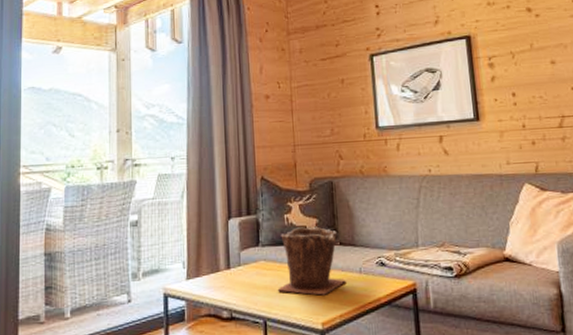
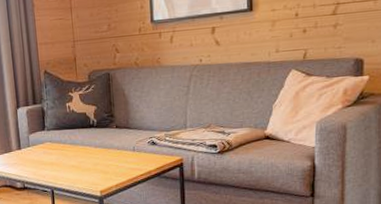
plant pot: present [277,226,346,296] -> none [61,112,122,170]

